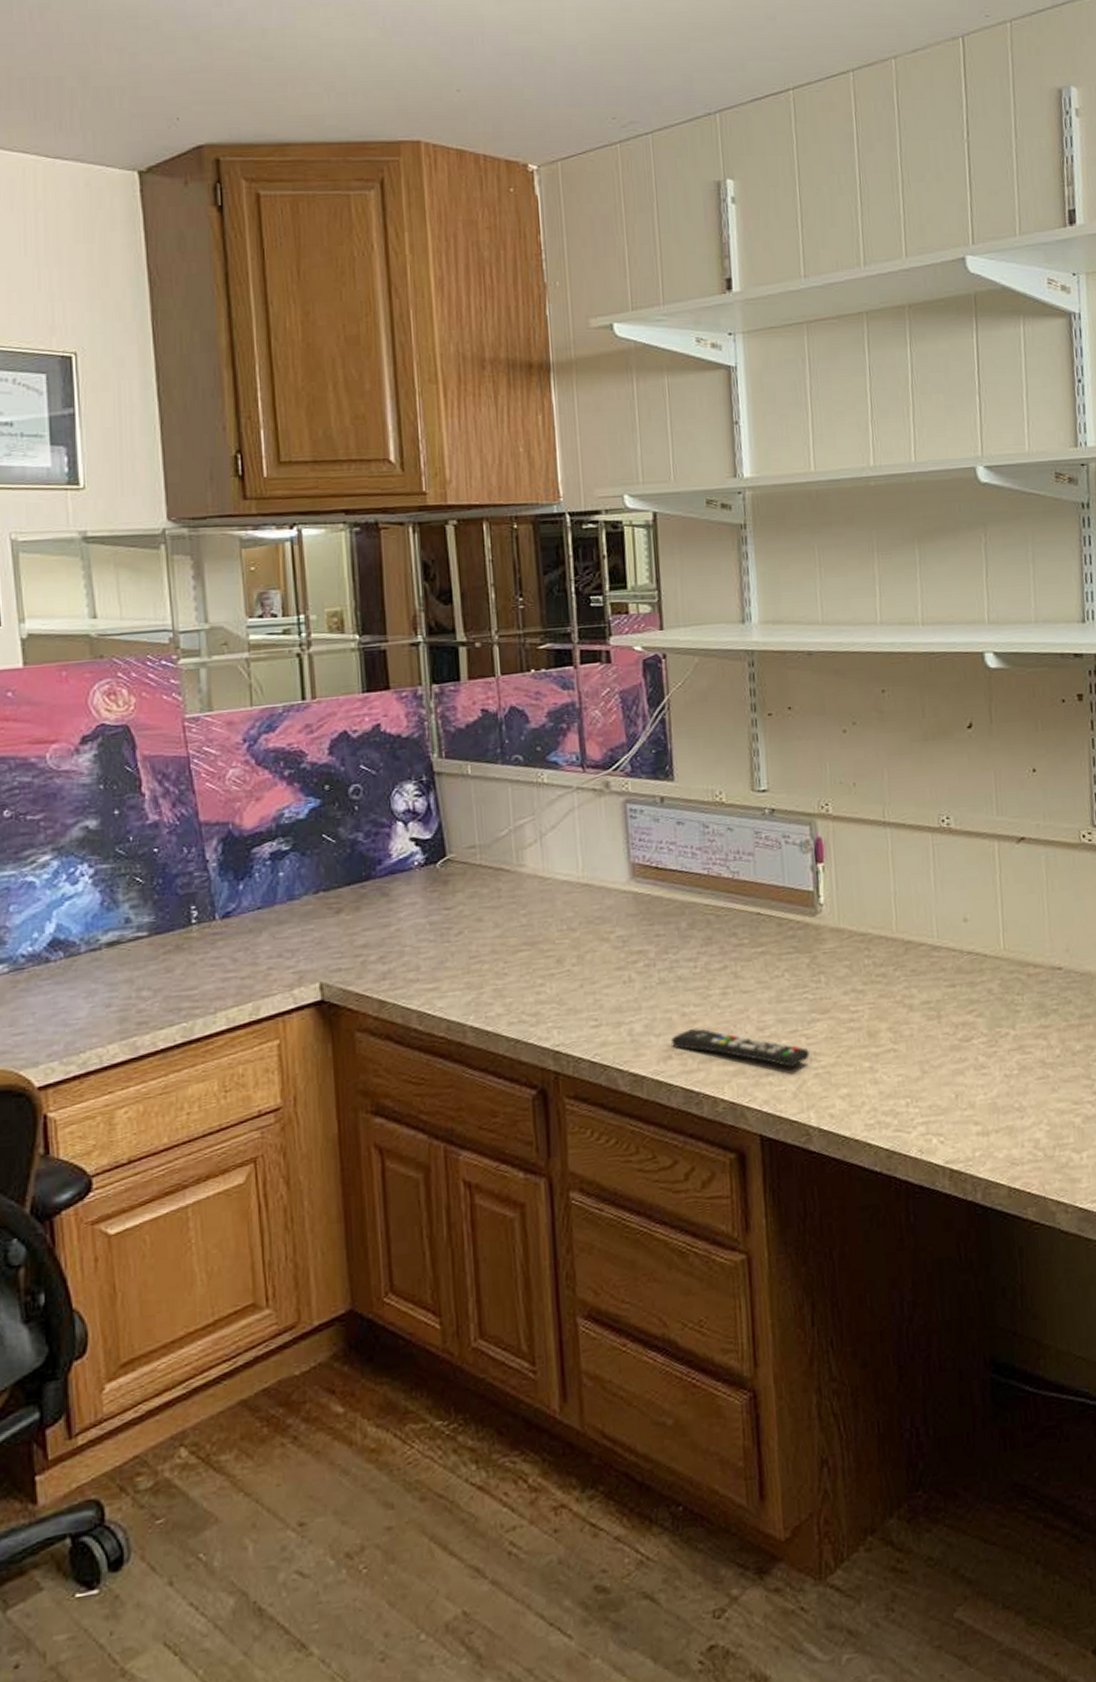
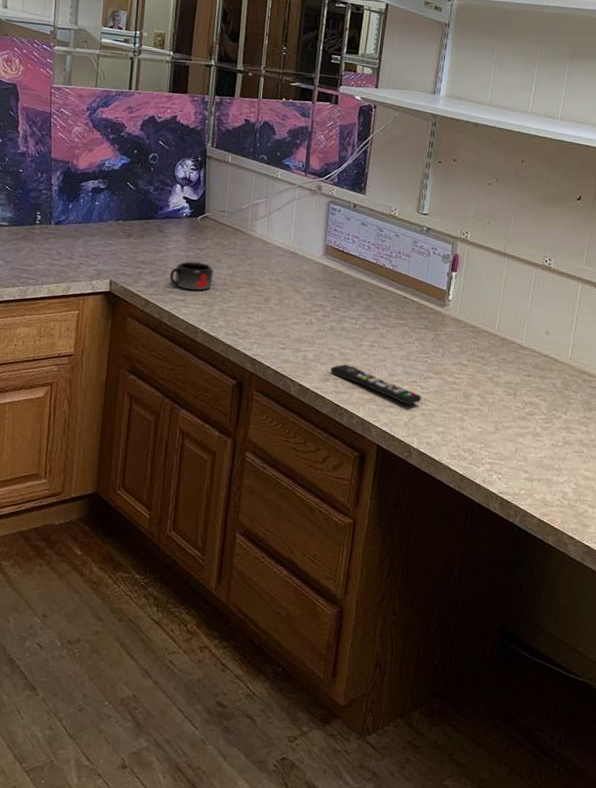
mug: none [410,928,475,972] -> present [170,261,214,291]

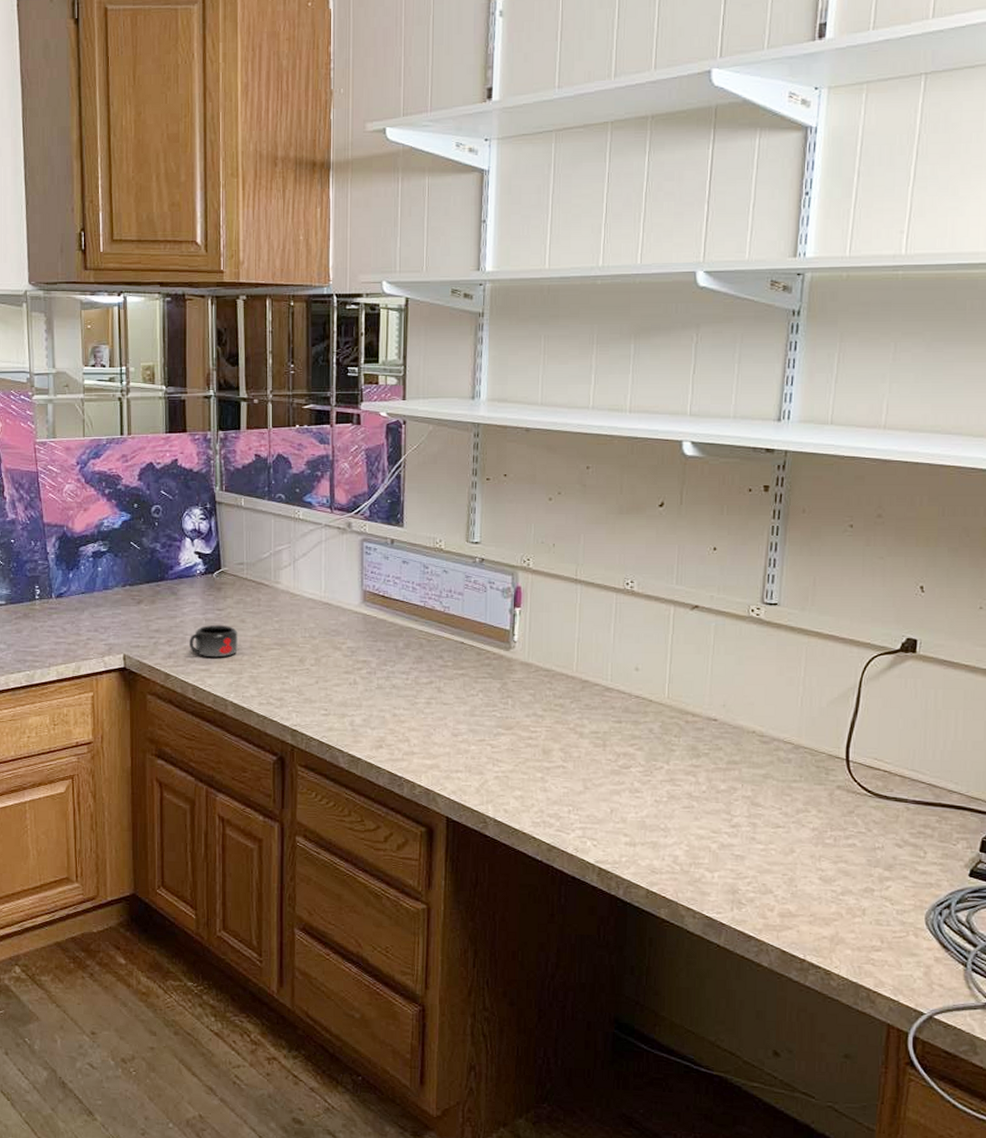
remote control: present [330,364,422,405] -> none [383,727,493,768]

